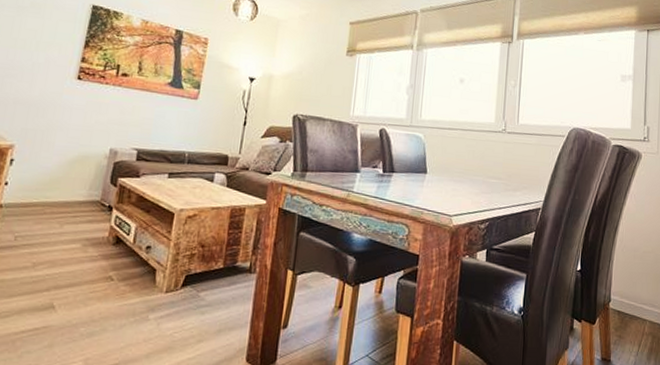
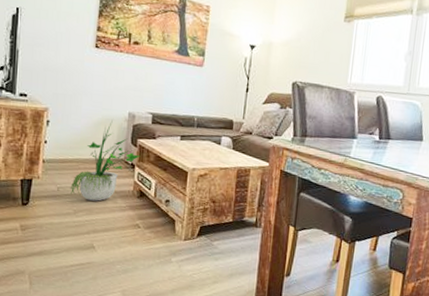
potted plant: none [30,158,120,251] -> present [70,120,141,202]

